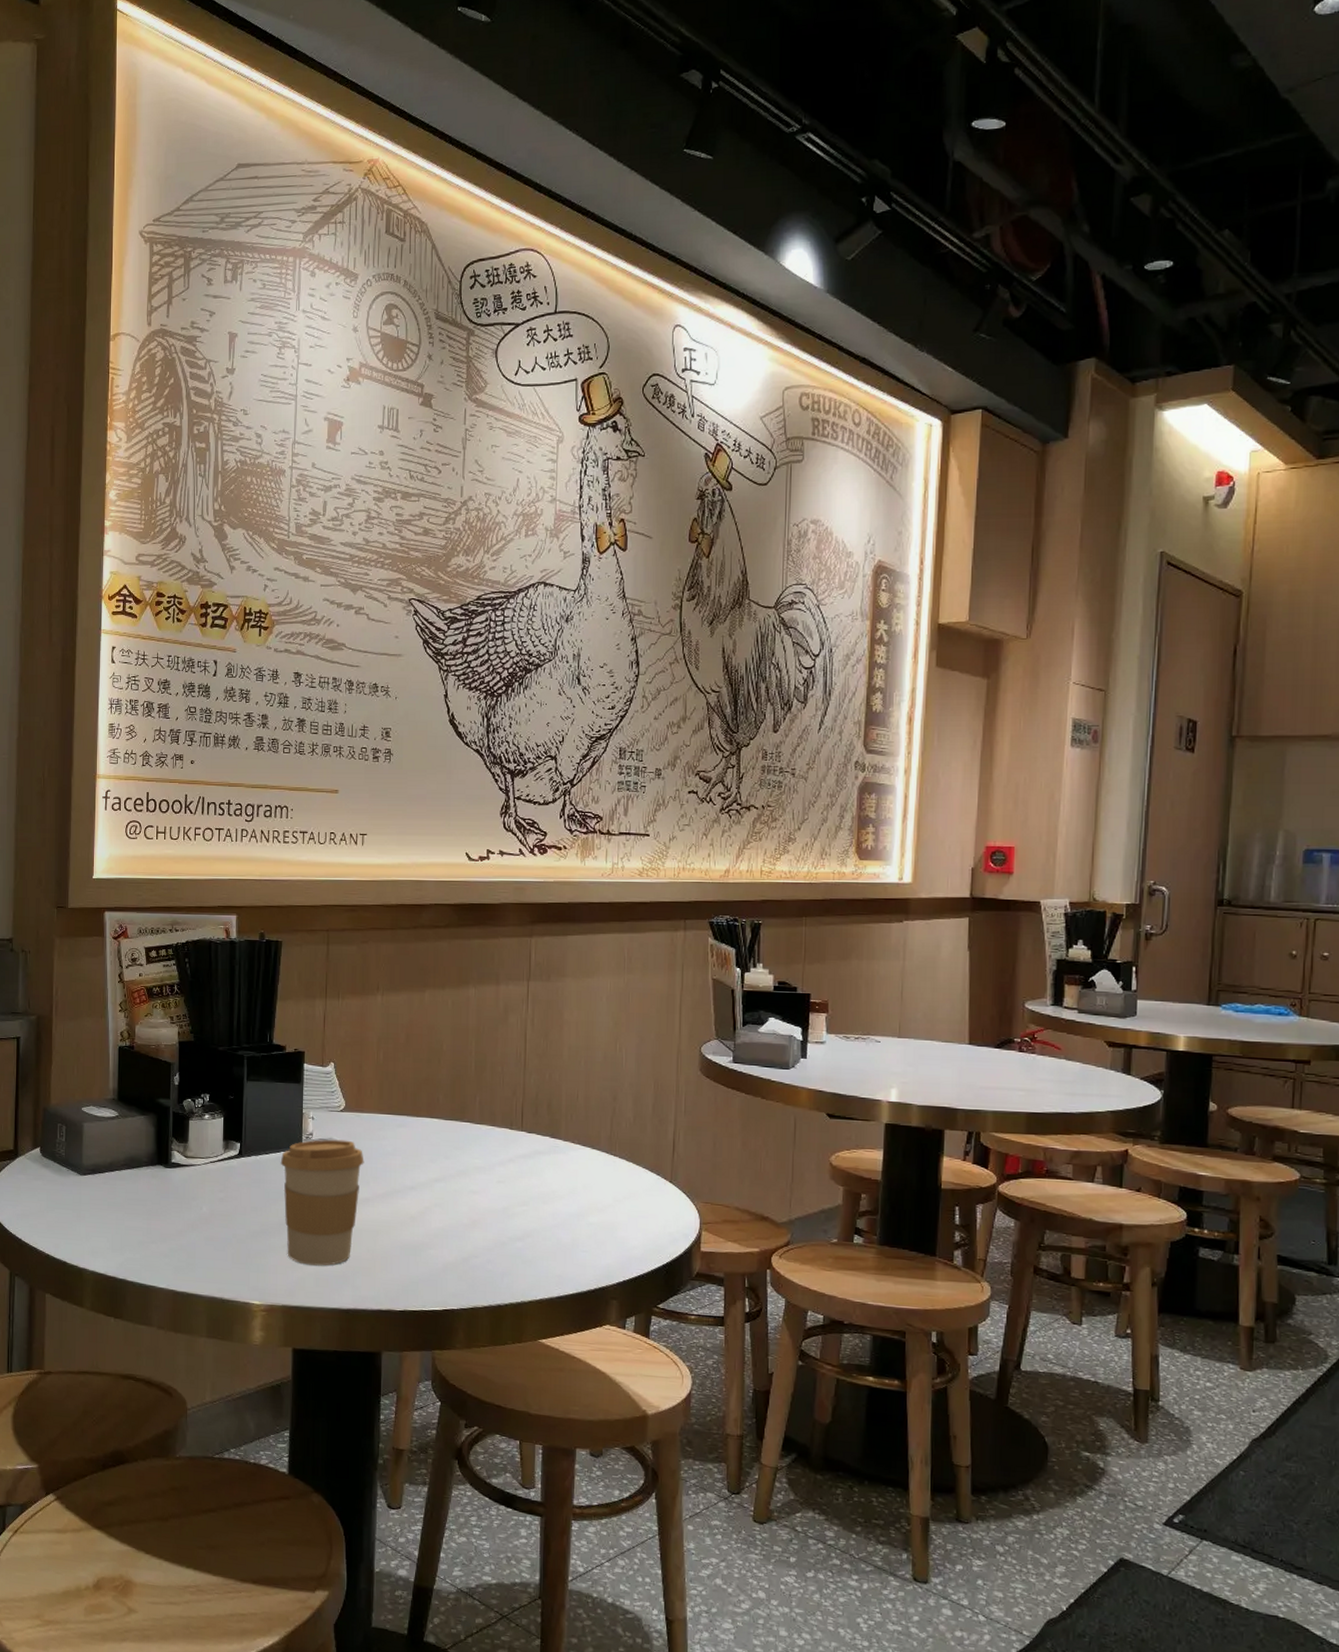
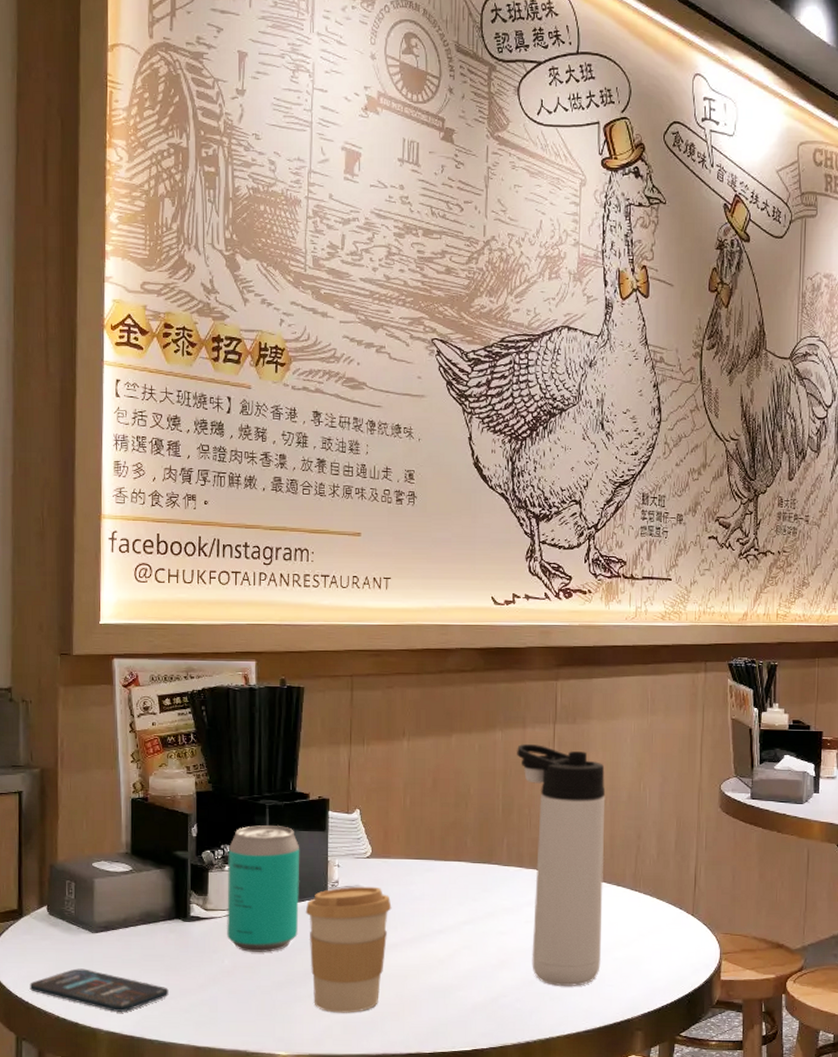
smartphone: none [23,1209,150,1253] -> present [29,968,169,1012]
beverage can: none [204,1076,276,1201] -> present [226,825,300,952]
thermos bottle: none [490,1000,580,1250] -> present [517,743,606,986]

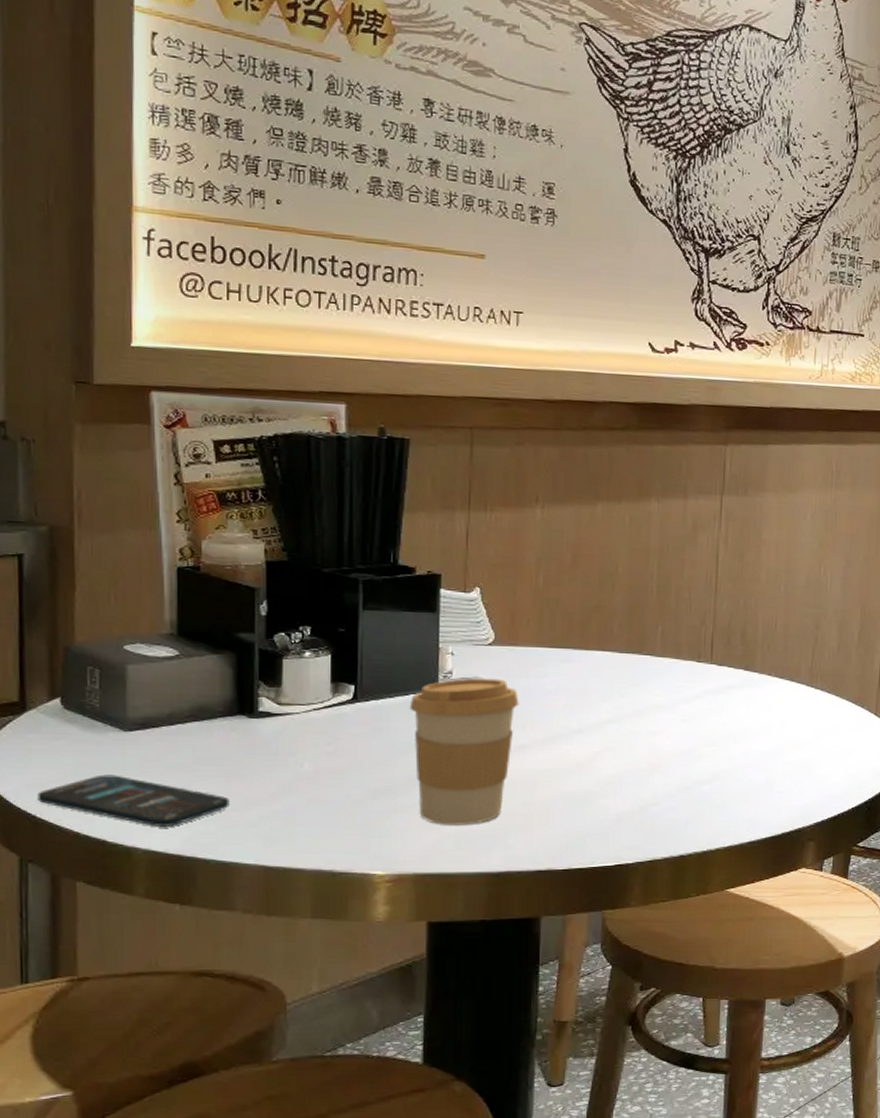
beverage can: present [226,825,300,952] -> none [306,604,403,755]
thermos bottle: present [517,743,606,986] -> none [676,516,780,793]

